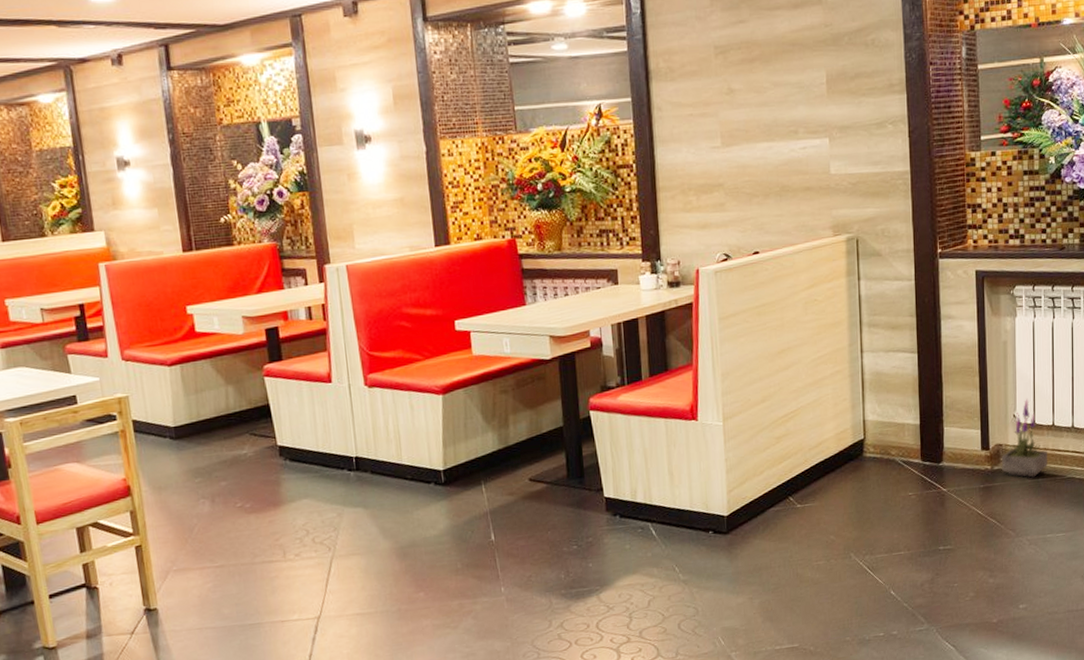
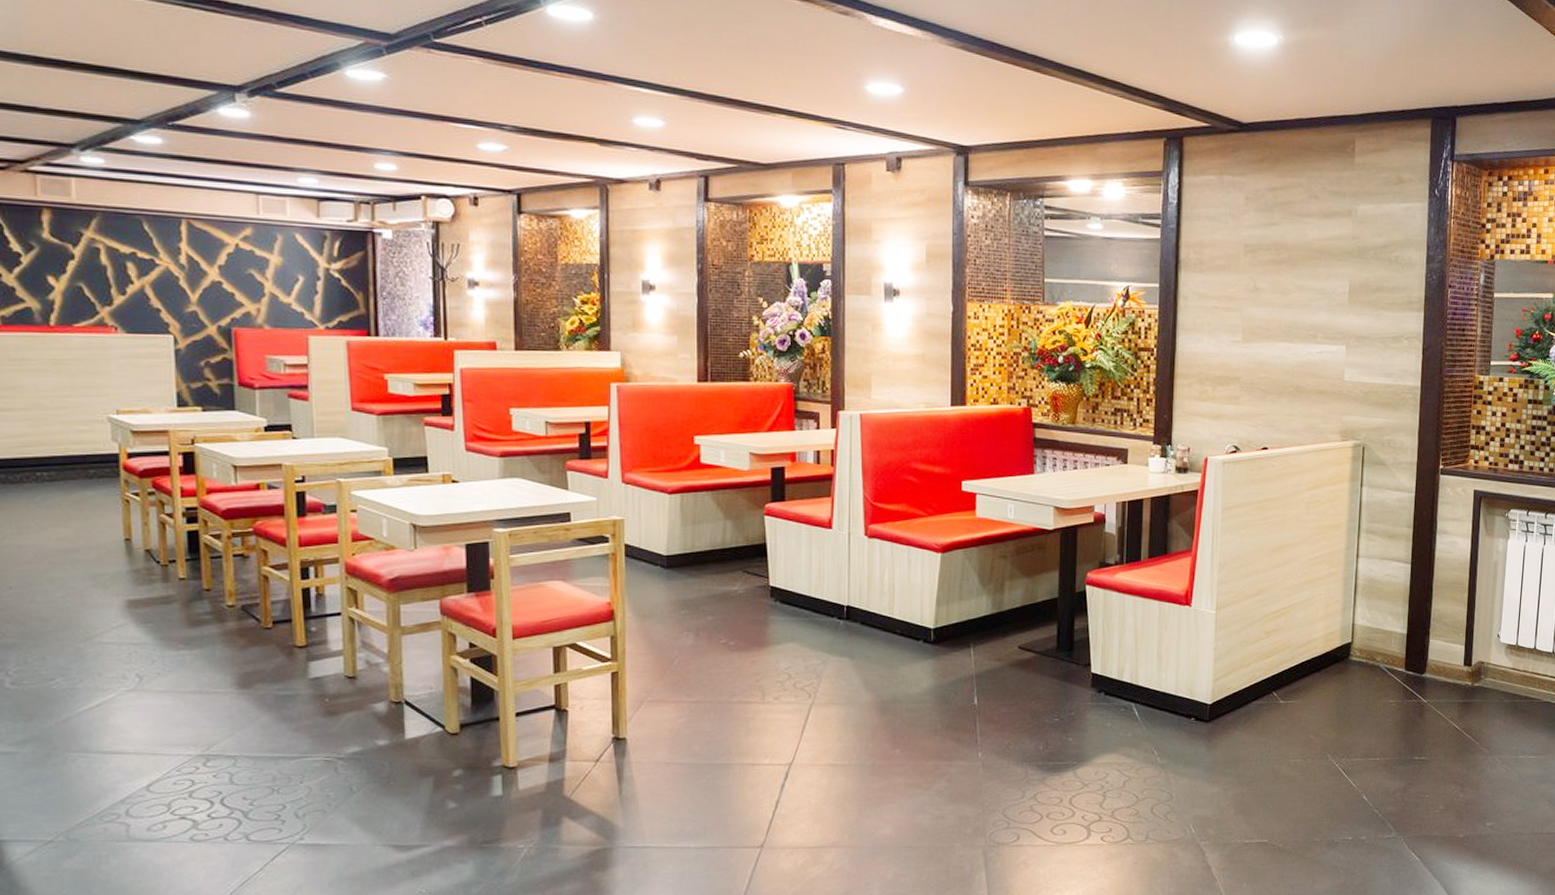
potted plant: present [1002,398,1047,478] -> none [1482,620,1527,698]

